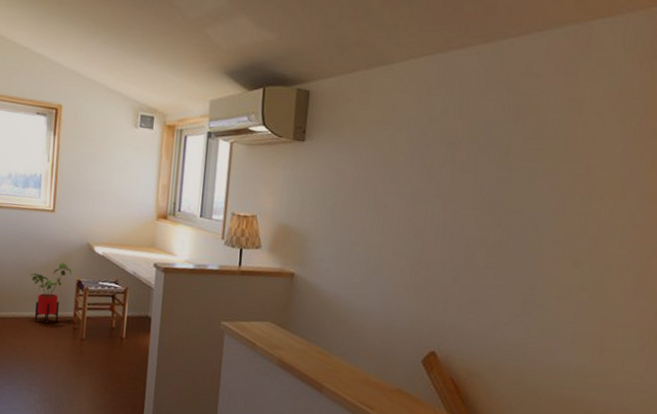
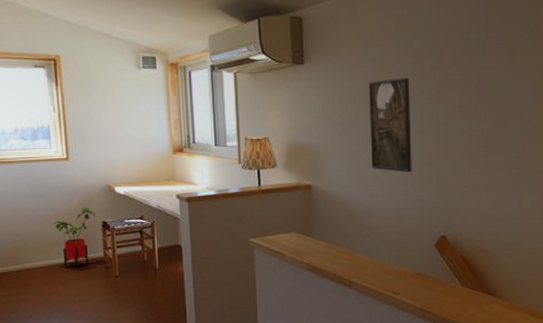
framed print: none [363,168,418,275] -> present [368,78,412,172]

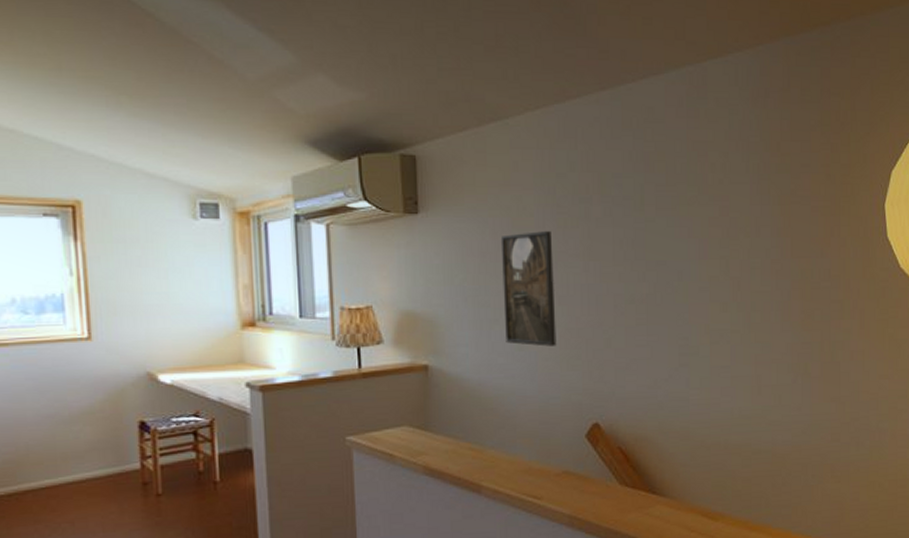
house plant: present [53,207,95,268] -> none [65,403,129,487]

